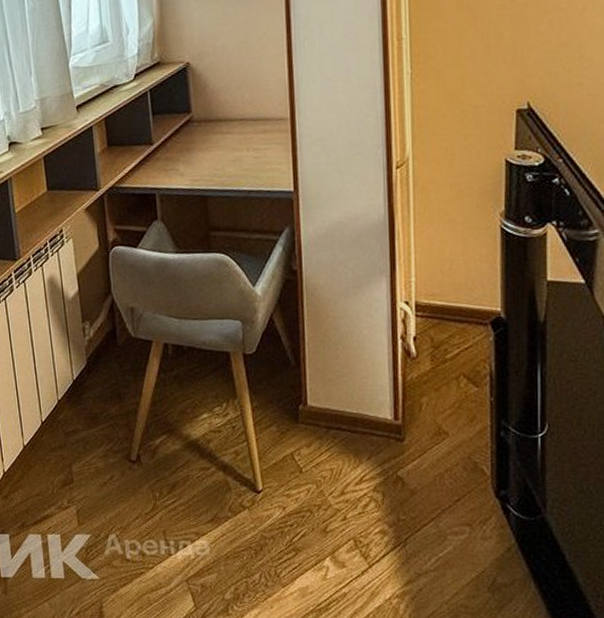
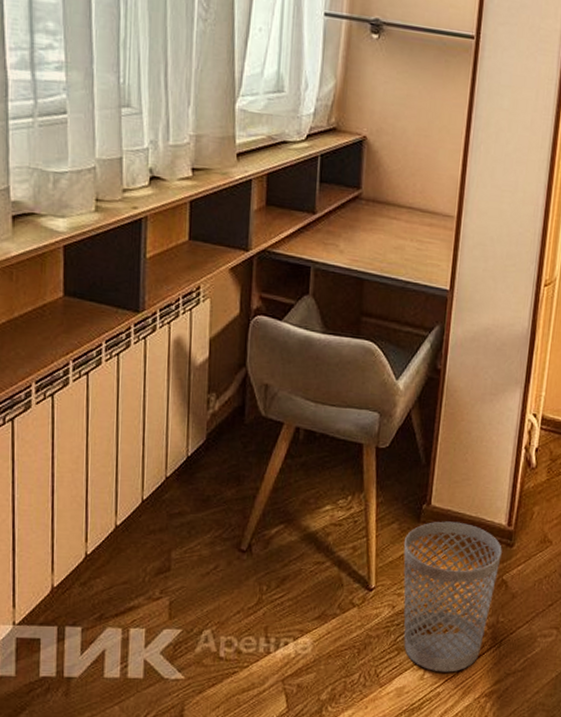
wastebasket: none [286,420,392,573] -> present [403,521,502,672]

